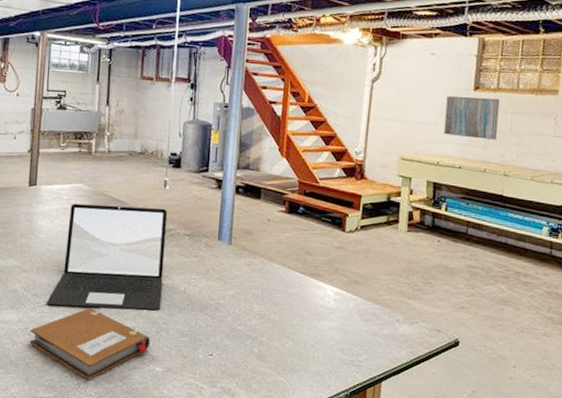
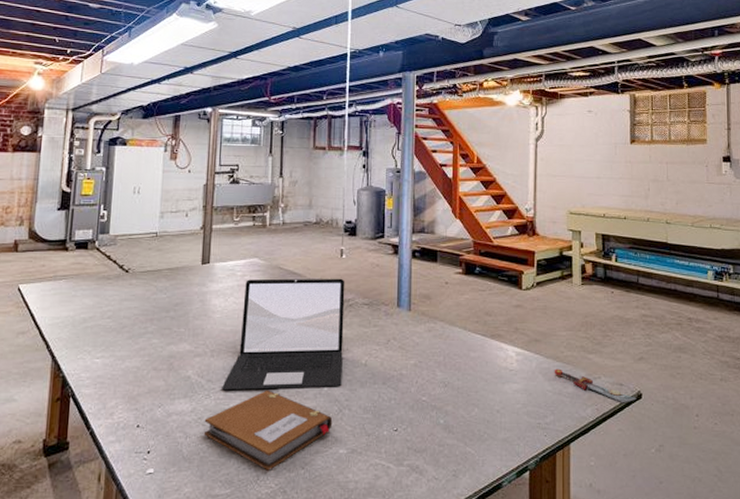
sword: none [371,310,453,349] -> present [554,368,636,403]
wall art: present [443,96,500,140] -> none [606,149,656,190]

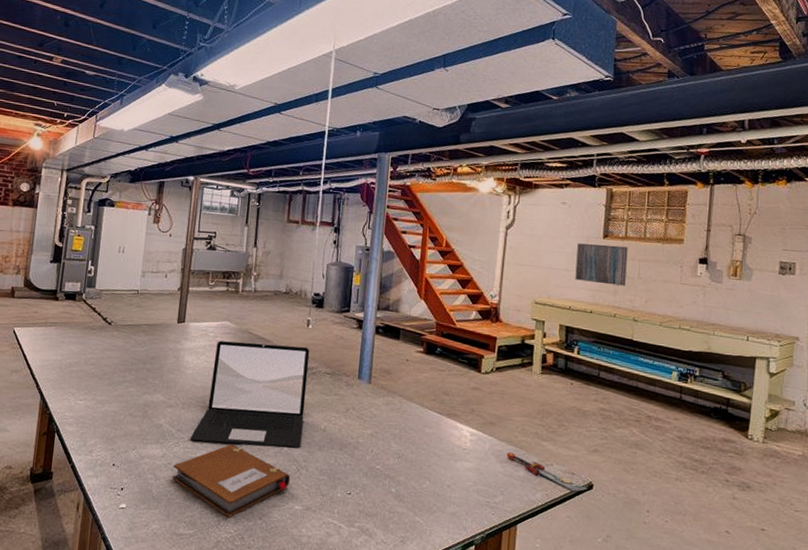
wall art: none [606,149,656,190] -> present [575,243,628,286]

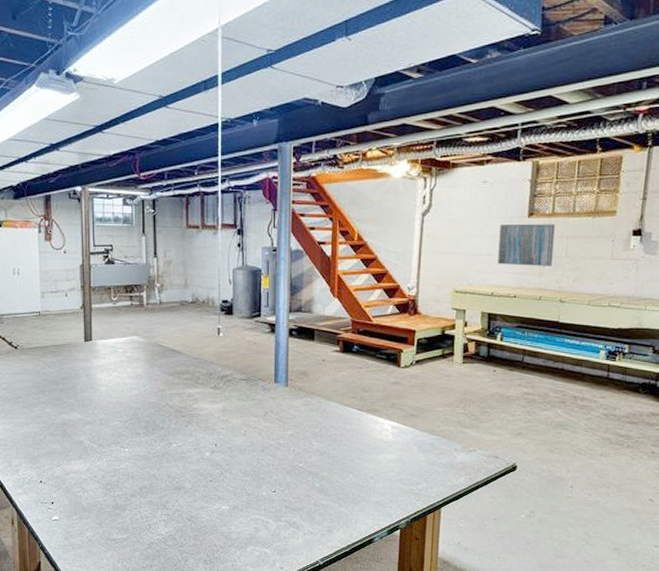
notebook: present [172,444,291,518] -> none [99,454,215,521]
laptop: present [190,341,310,448] -> none [112,355,223,455]
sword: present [506,452,587,492] -> none [429,441,511,474]

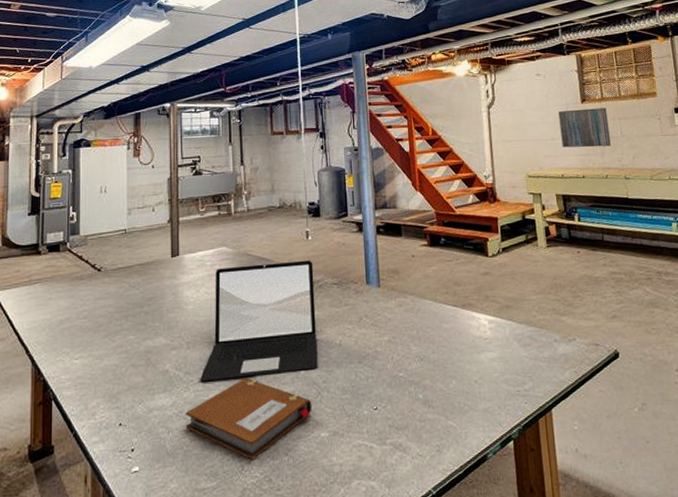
notebook: none [99,454,215,521] -> present [185,377,312,460]
laptop: none [112,355,223,455] -> present [200,260,318,382]

